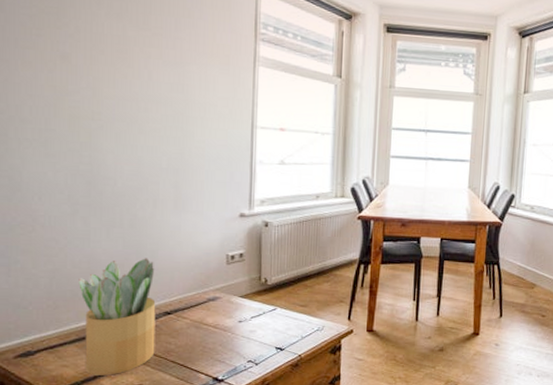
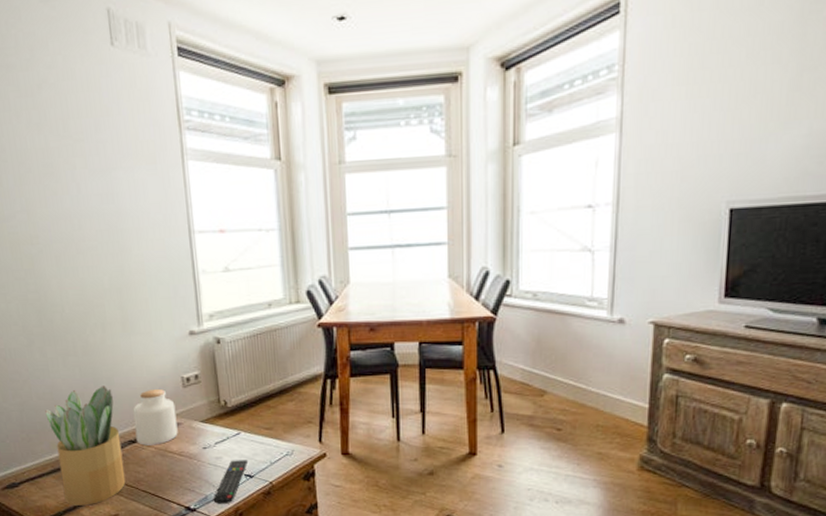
jar: none [172,264,217,318] -> present [133,389,178,446]
remote control: none [242,334,281,375] -> present [213,460,249,504]

